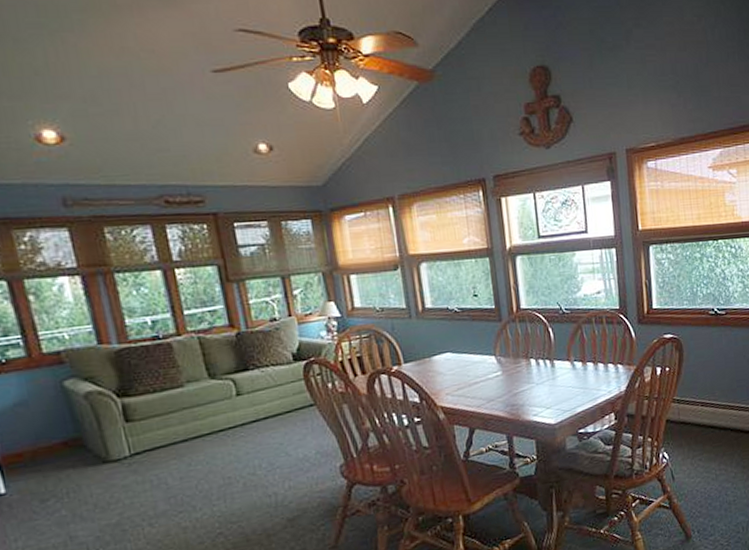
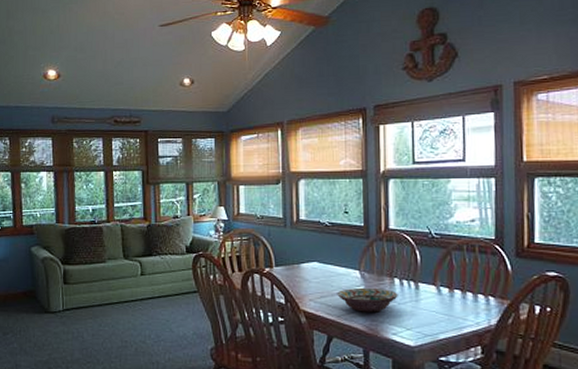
decorative bowl: none [474,371,536,399] -> present [337,287,398,312]

